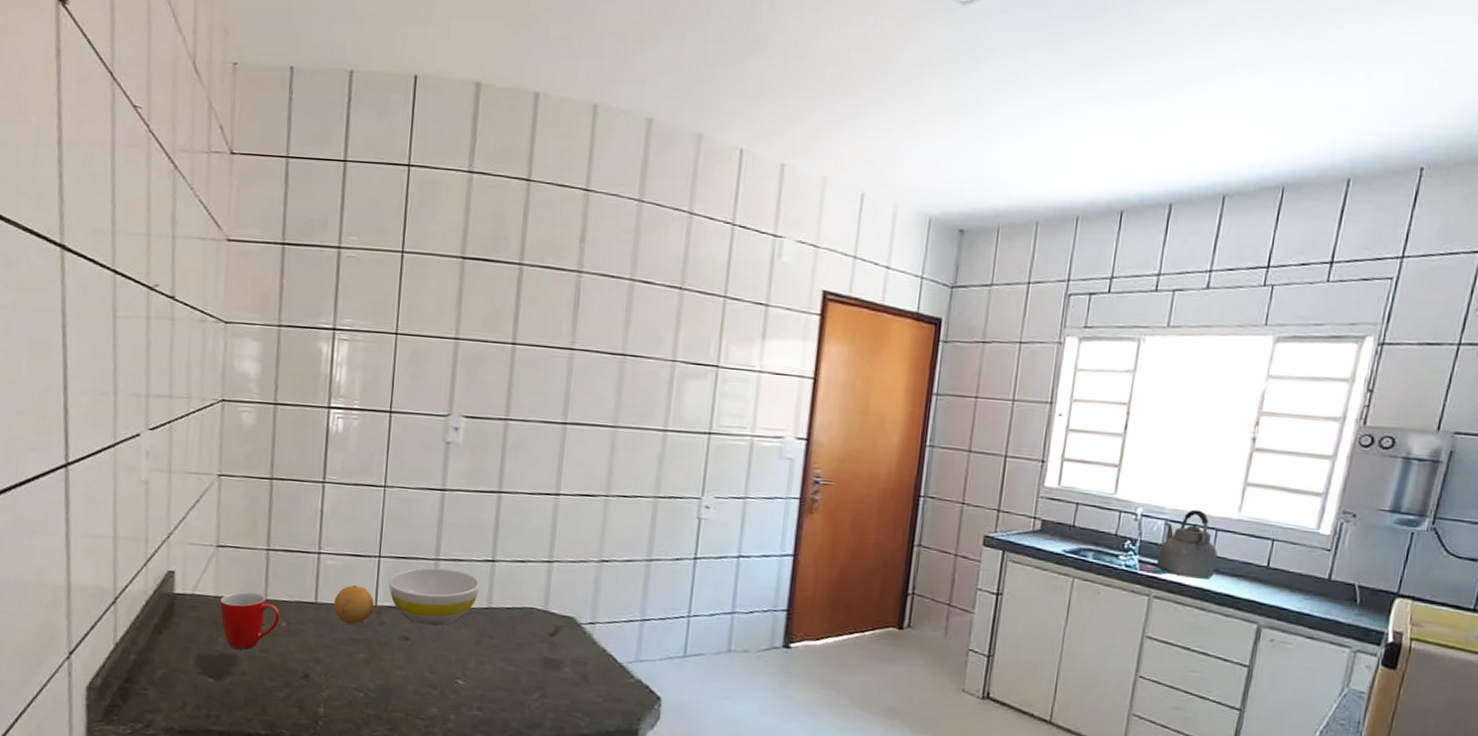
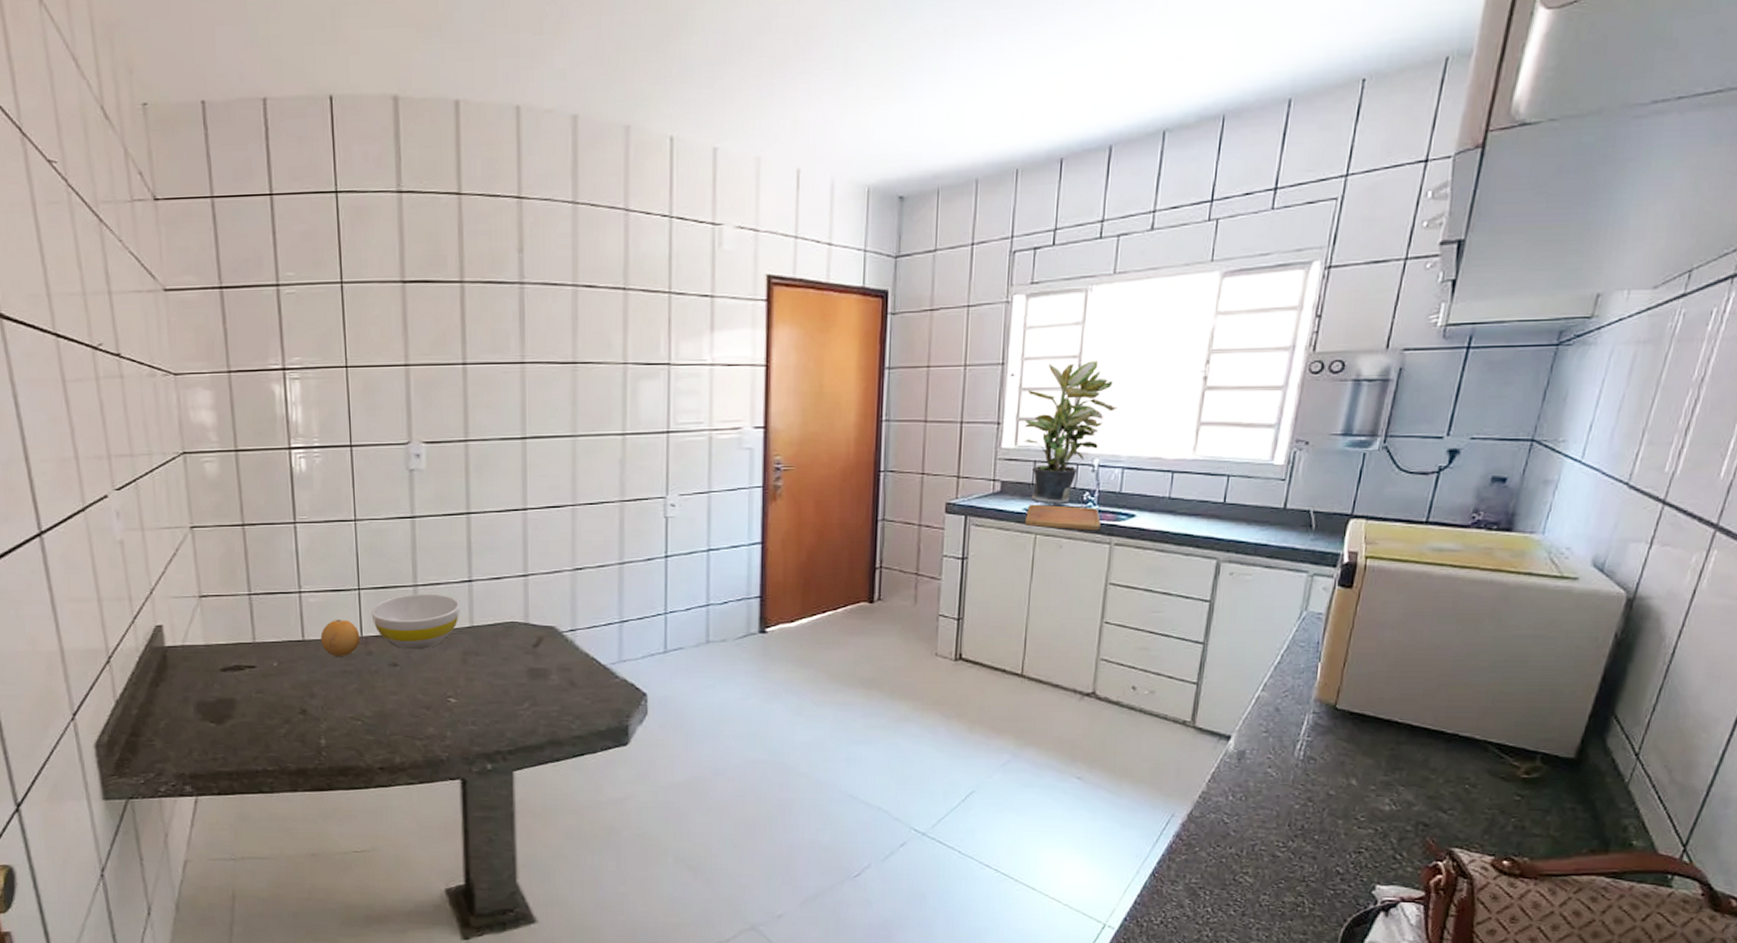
mug: present [220,591,280,650] -> none [211,637,271,694]
cutting board: none [1063,546,1141,581] -> present [1025,504,1101,531]
potted plant: none [1067,408,1164,550] -> present [1024,361,1118,504]
kettle: present [1156,509,1218,579] -> none [1115,454,1175,522]

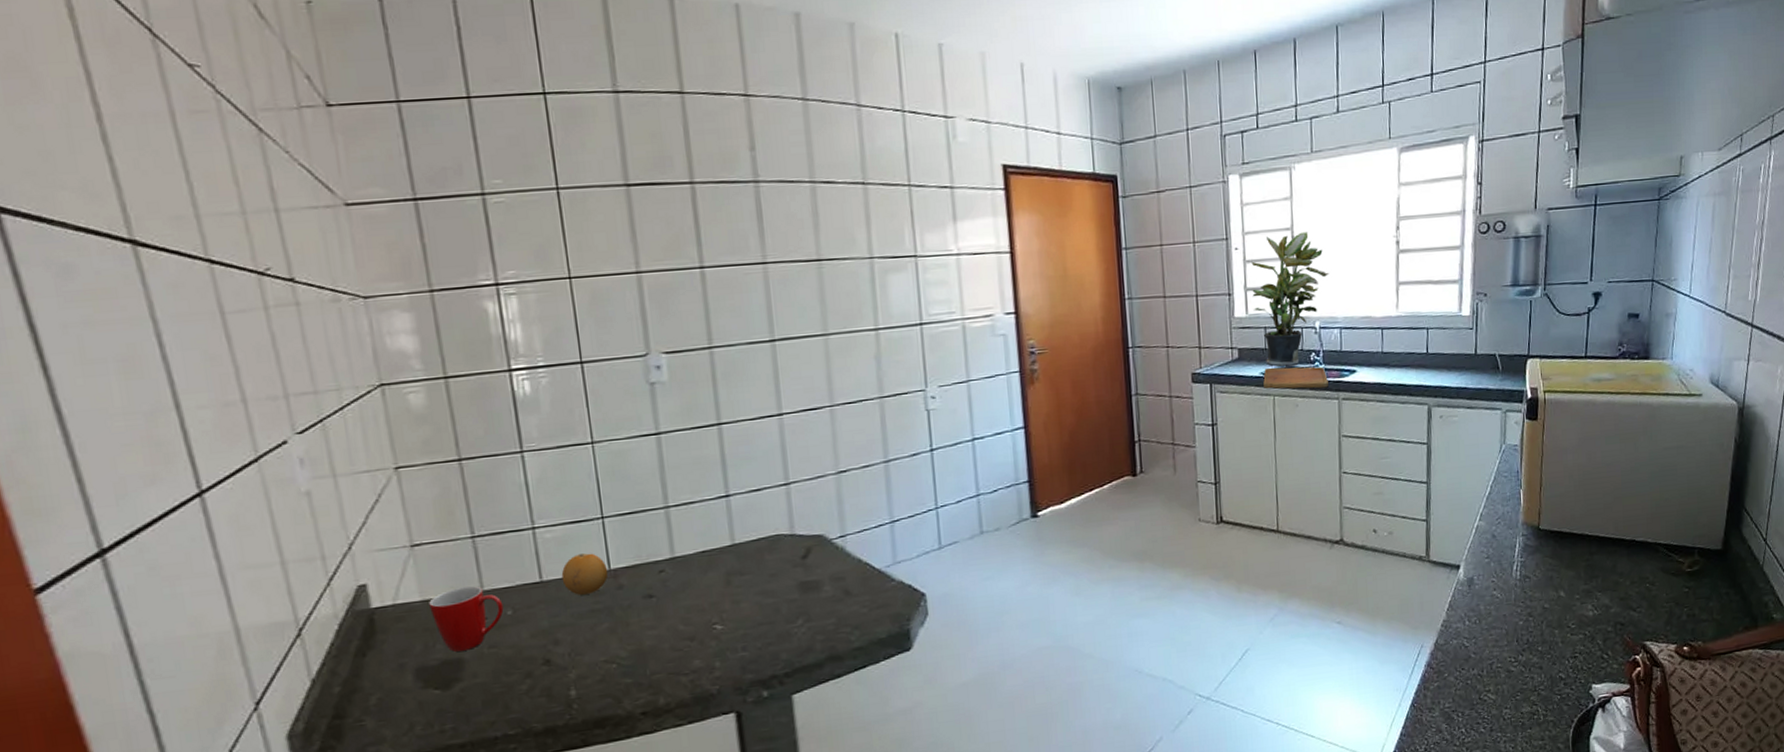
mug: none [211,637,271,694] -> present [429,586,504,653]
bowl: present [371,594,460,650] -> none [618,513,719,579]

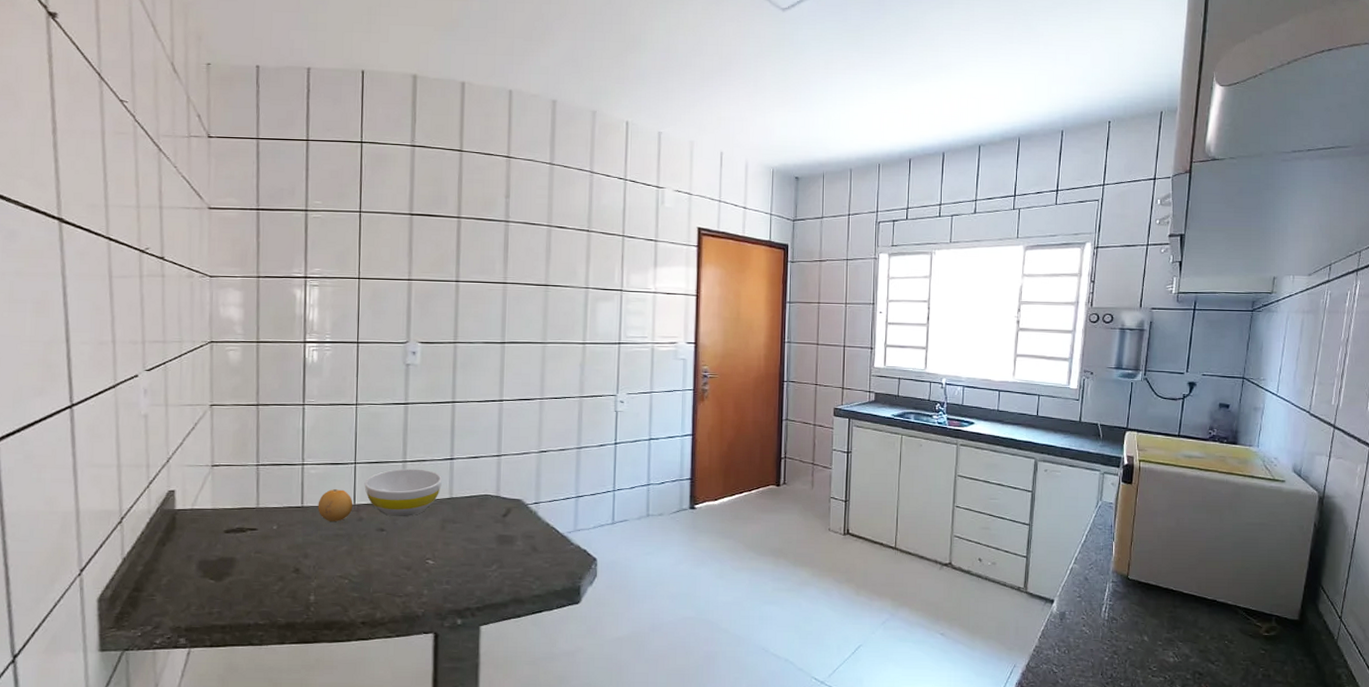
mug: present [429,586,504,653] -> none [217,503,271,553]
bowl: none [618,513,719,579] -> present [364,468,442,517]
potted plant: present [1251,232,1329,367] -> none [890,305,957,412]
cutting board: present [1263,366,1329,389] -> none [894,411,949,434]

